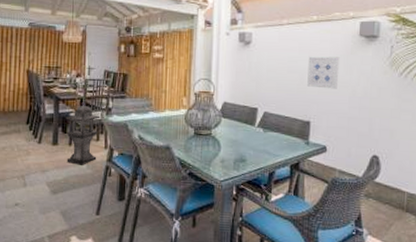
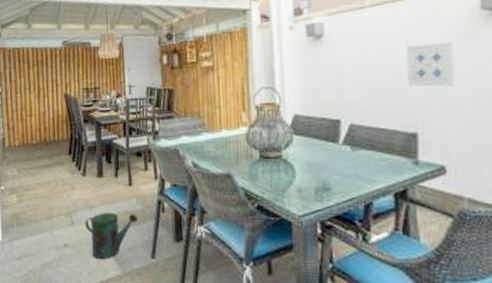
watering can: none [37,176,86,216] -> present [85,213,138,259]
lantern: present [65,105,101,165] -> none [109,129,147,200]

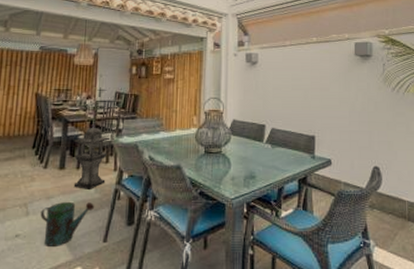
lantern: none [109,129,147,200] -> present [73,127,111,189]
wall art: present [406,42,455,87] -> none [310,74,339,105]

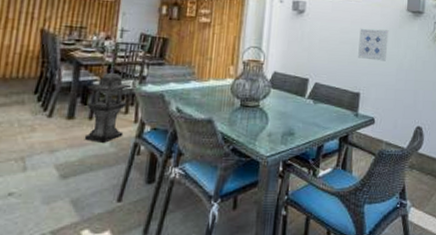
watering can: present [40,202,94,246] -> none [41,157,108,206]
wall art: none [310,74,339,105] -> present [358,28,389,61]

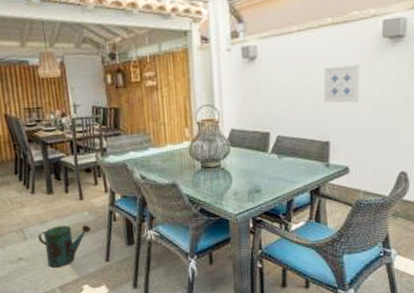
watering can: none [41,157,108,206] -> present [38,225,91,267]
lantern: present [84,72,132,143] -> none [56,147,98,213]

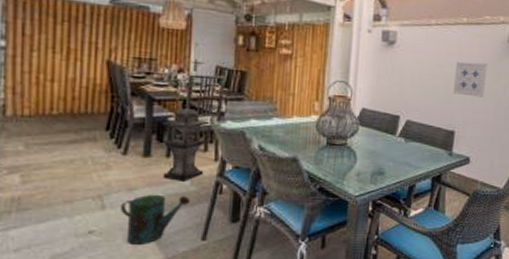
lantern: none [56,147,98,213] -> present [162,108,210,181]

